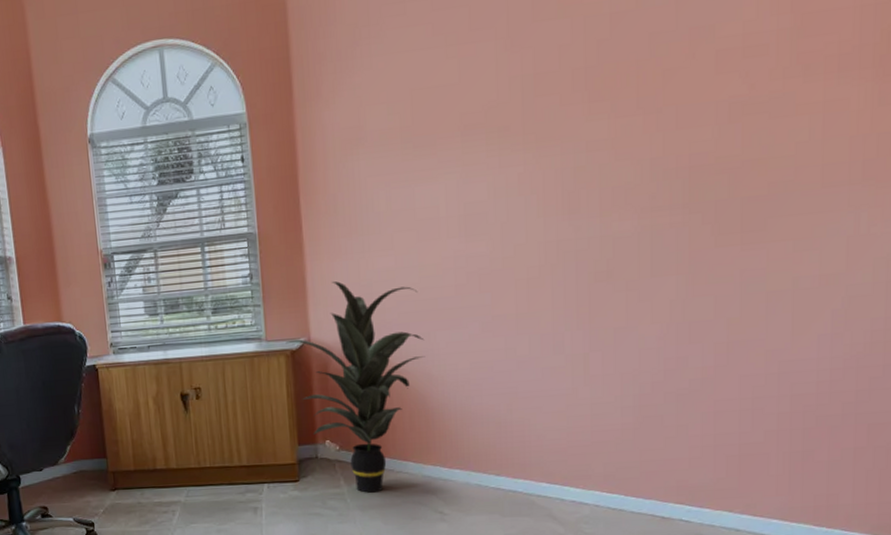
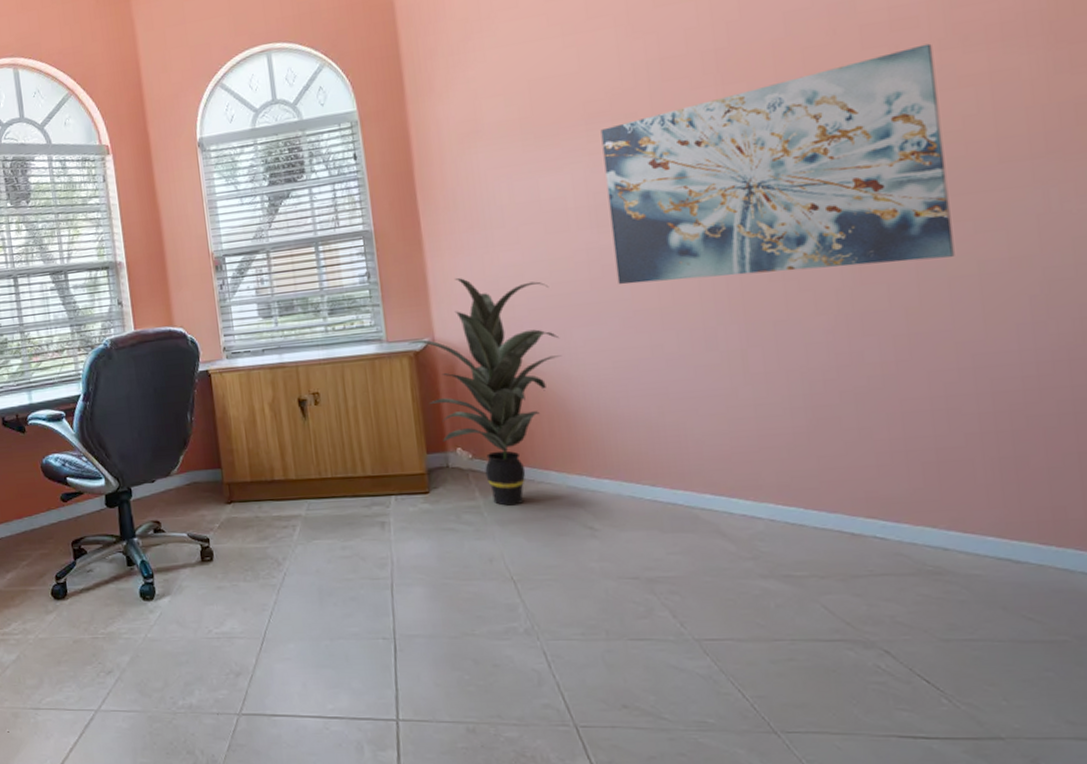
wall art: none [475,71,777,291] -> present [600,43,955,285]

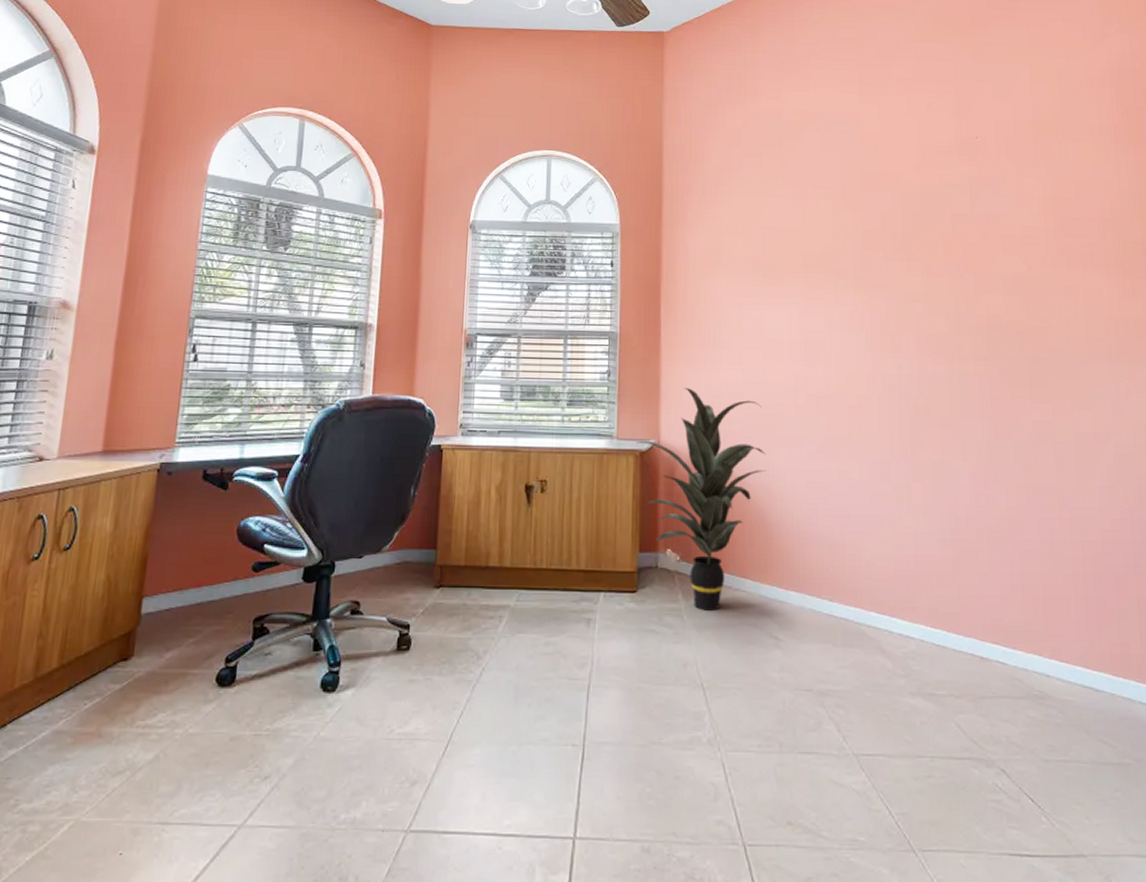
wall art: present [600,43,955,285] -> none [815,258,1059,426]

